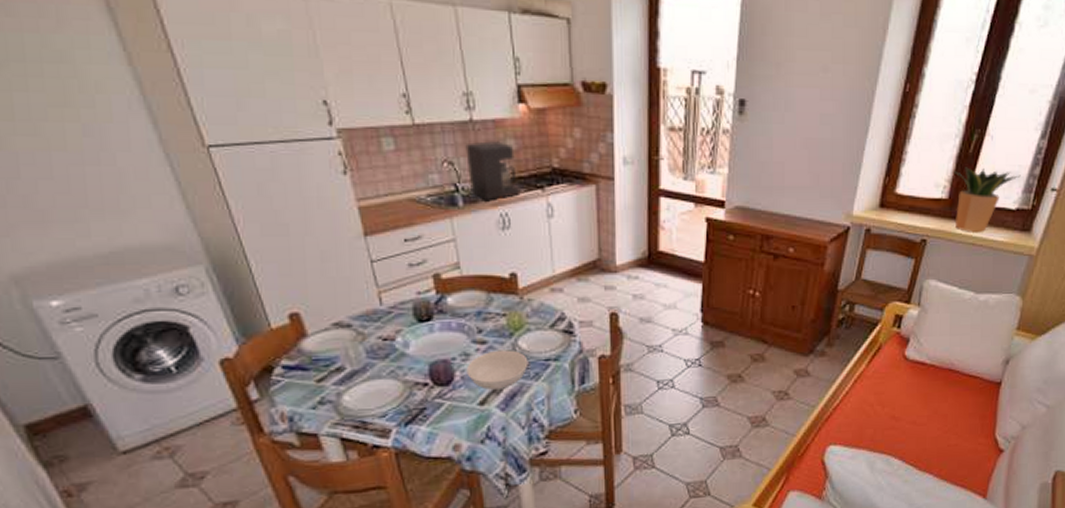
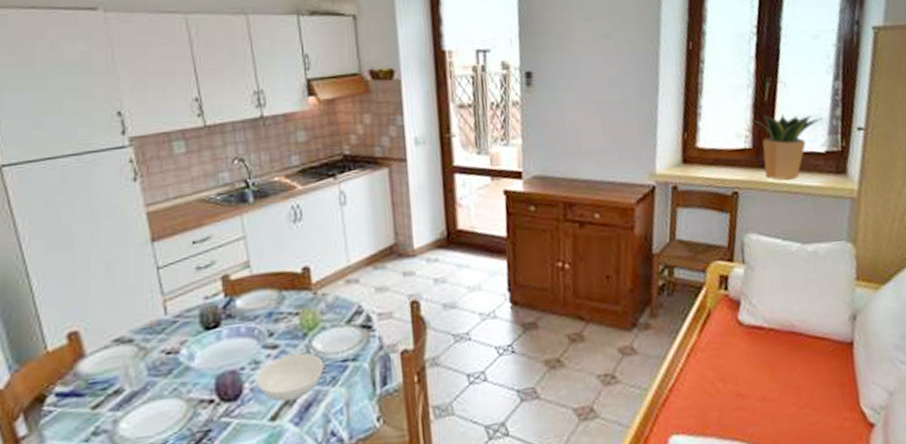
coffee maker: present [465,141,521,202] -> none [256,134,312,195]

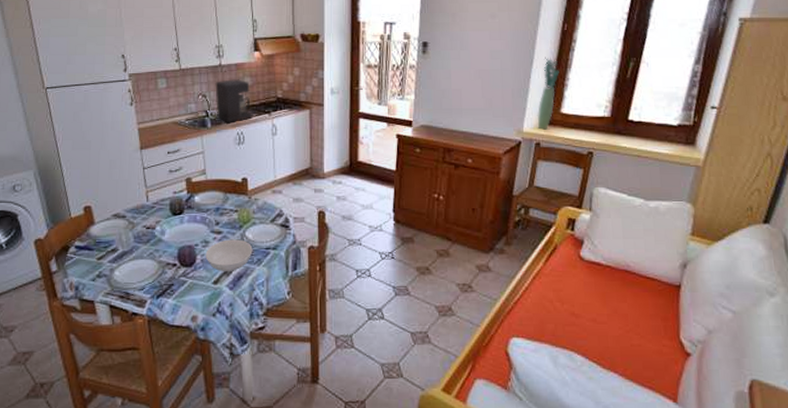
coffee maker: none [256,134,312,195] -> present [215,79,253,124]
vase: none [669,81,690,170] -> present [537,56,559,130]
potted plant: present [753,115,823,181] -> none [614,90,679,147]

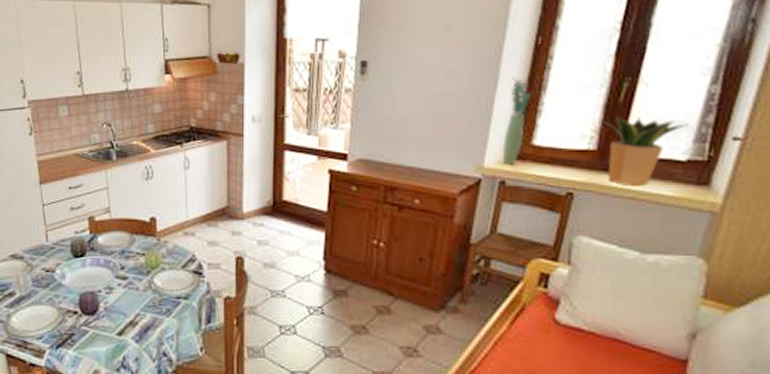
bowl: present [205,239,253,271] -> none [109,286,162,322]
coffee maker: present [215,79,253,124] -> none [121,106,163,156]
potted plant: none [614,90,679,147] -> present [602,116,689,187]

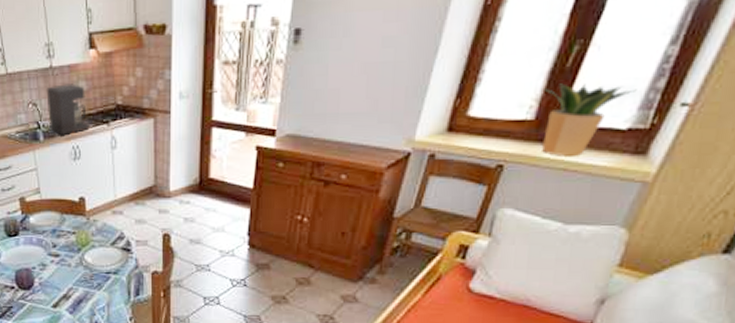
coffee maker: none [121,106,163,156] -> present [46,83,90,136]
vase: present [501,77,531,165] -> none [434,42,473,138]

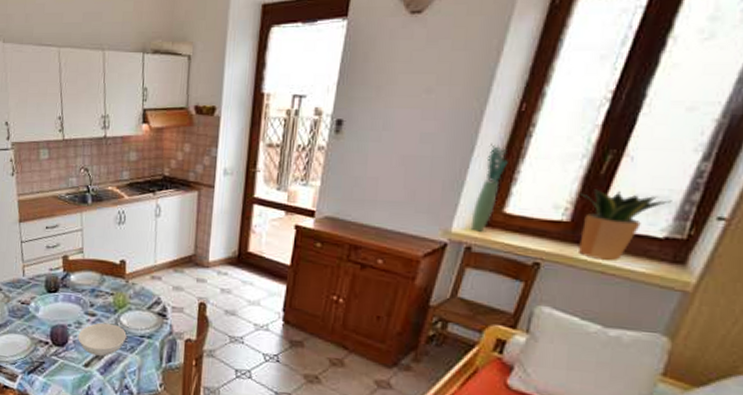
bowl: none [43,262,93,295] -> present [78,322,127,356]
coffee maker: present [46,83,90,136] -> none [98,153,137,201]
vase: none [434,42,473,138] -> present [470,143,508,232]

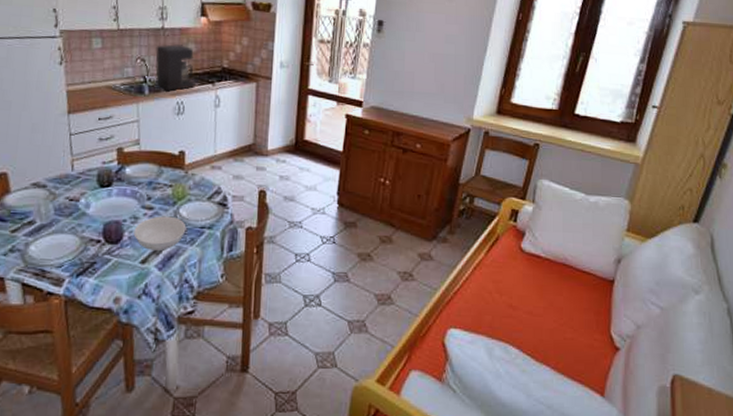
coffee maker: none [98,153,137,201] -> present [155,44,196,92]
vase: present [470,143,508,232] -> none [487,45,512,119]
potted plant: present [579,189,672,262] -> none [563,83,624,142]

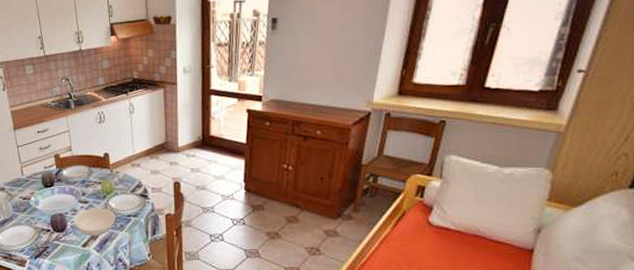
coffee maker: present [155,44,196,92] -> none [76,62,112,104]

